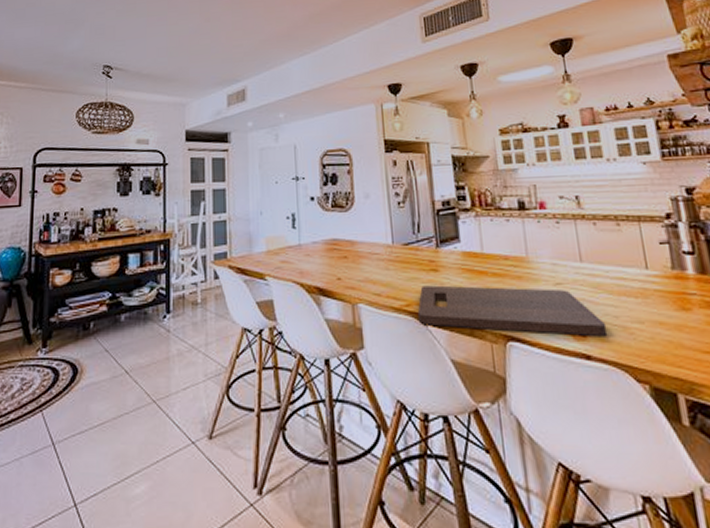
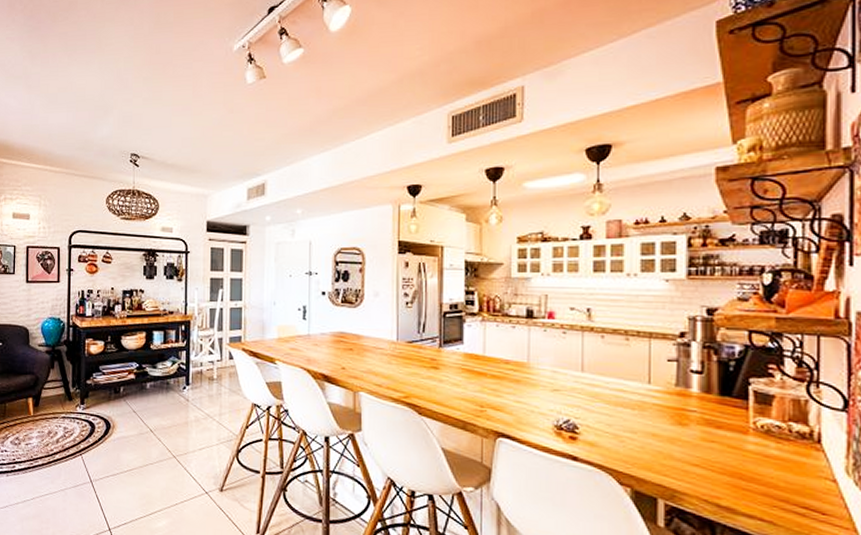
cutting board: present [417,285,608,337] -> none [414,381,598,442]

